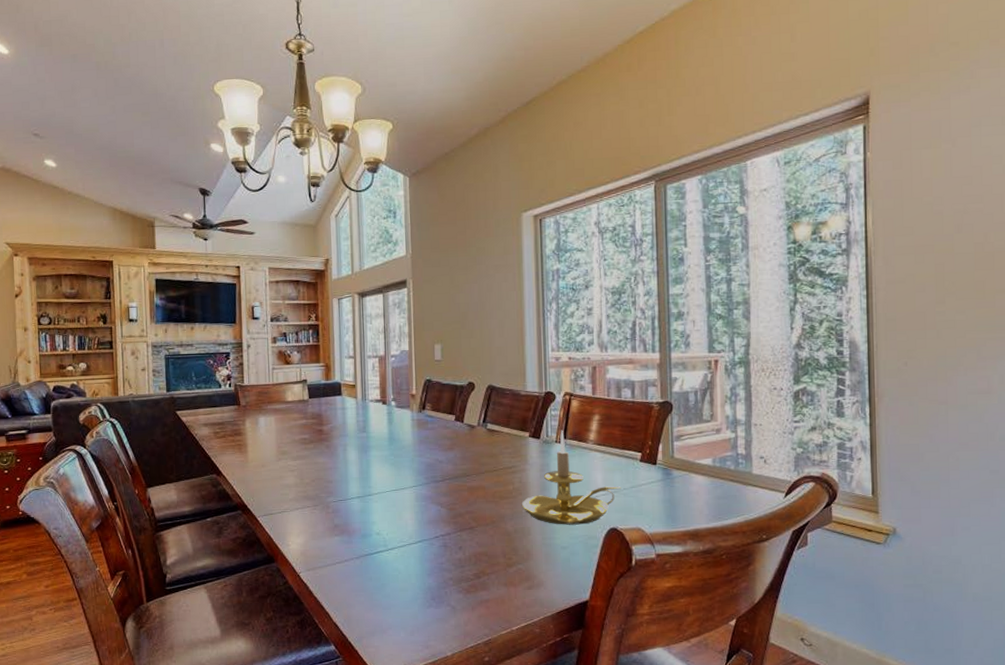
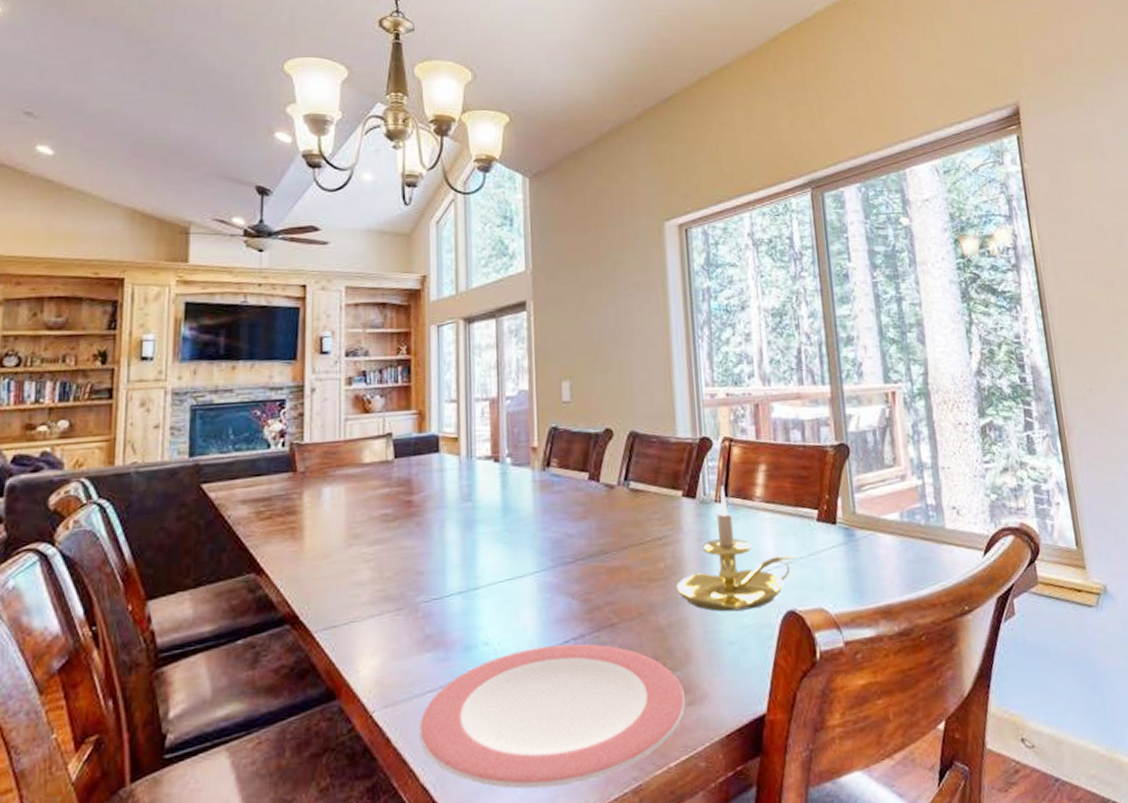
plate: none [331,539,525,634] -> present [419,643,685,789]

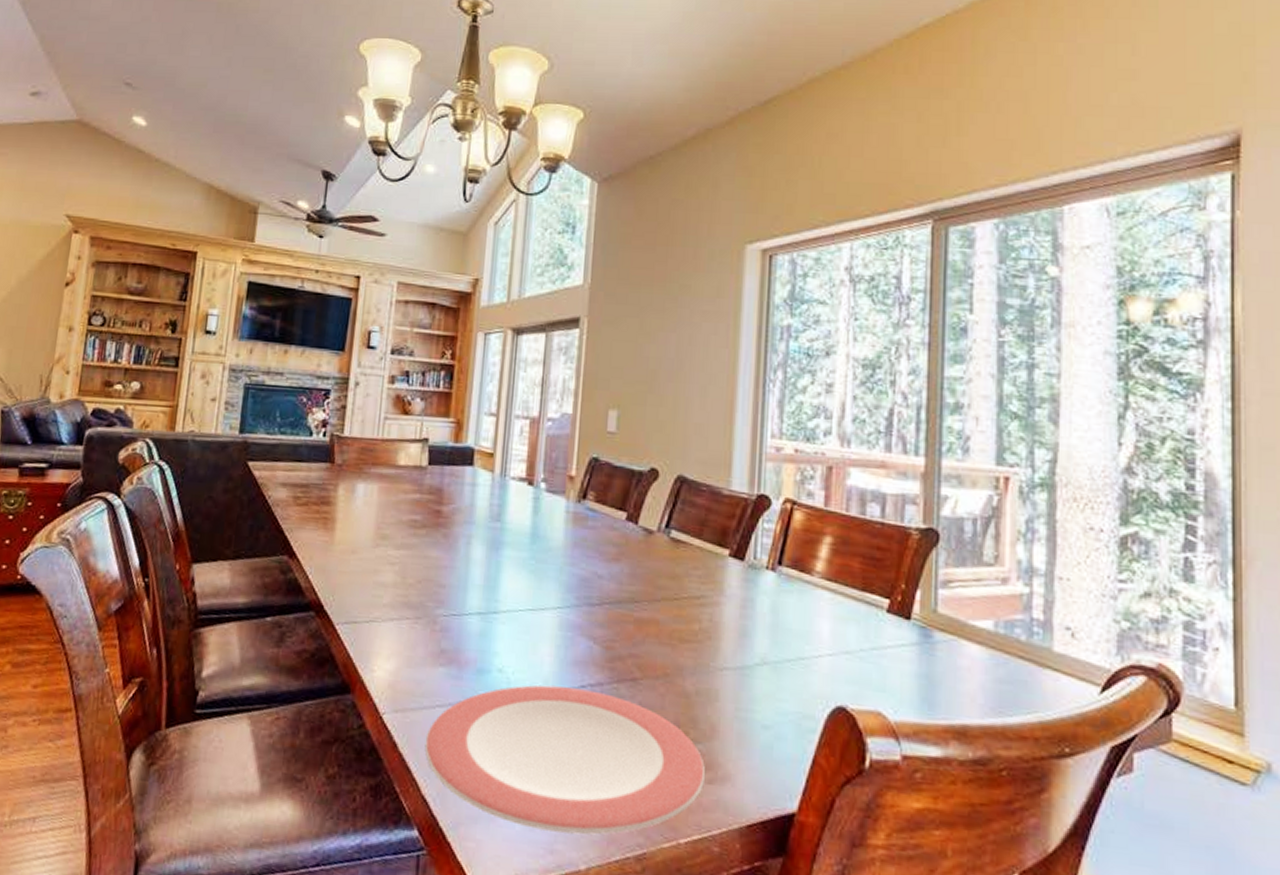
candle holder: present [677,485,797,612] -> none [710,551,856,696]

